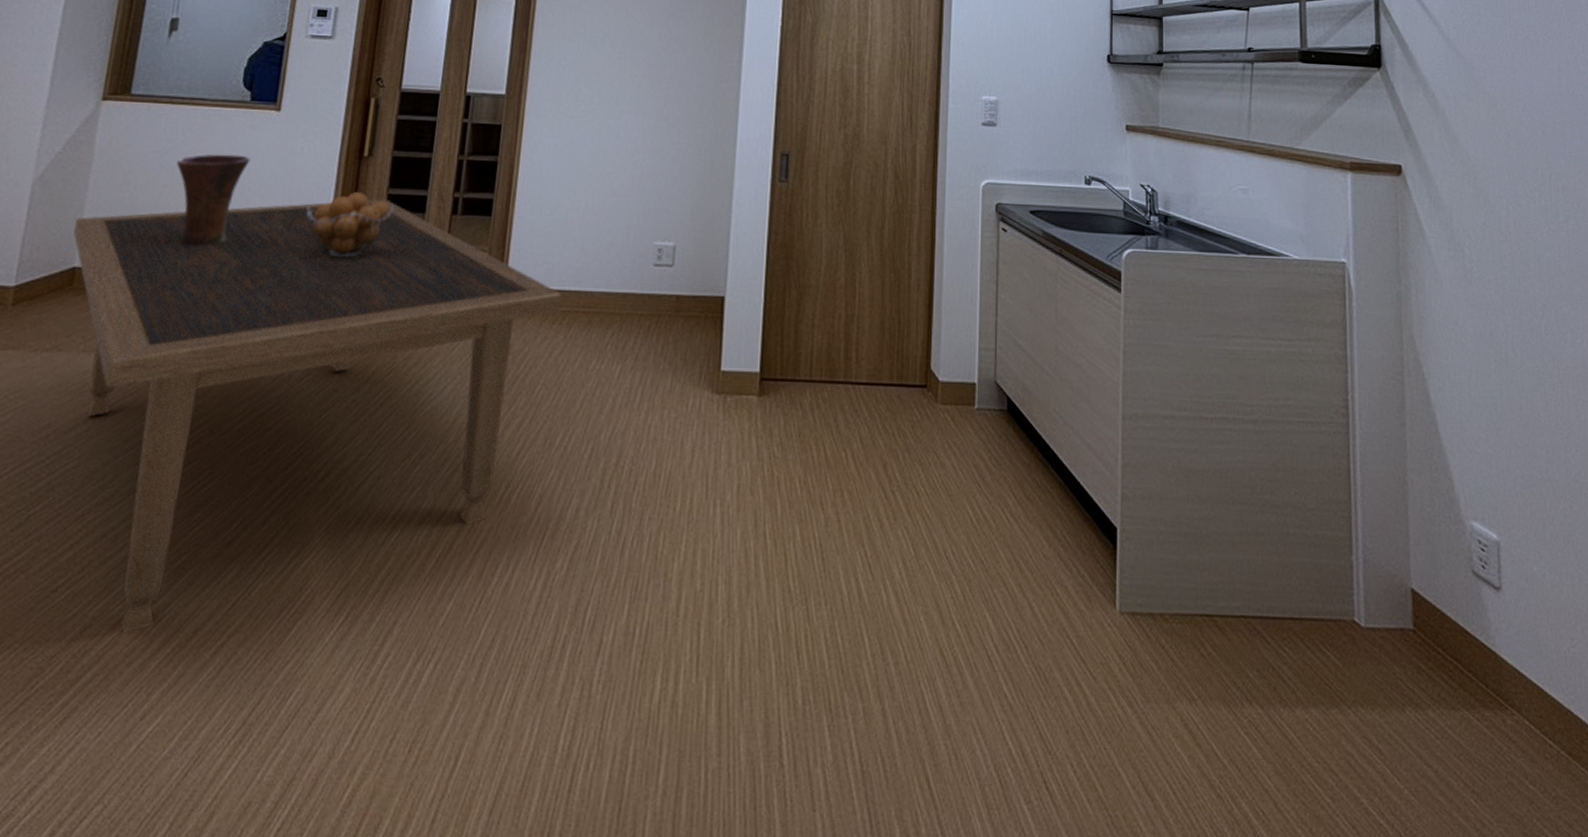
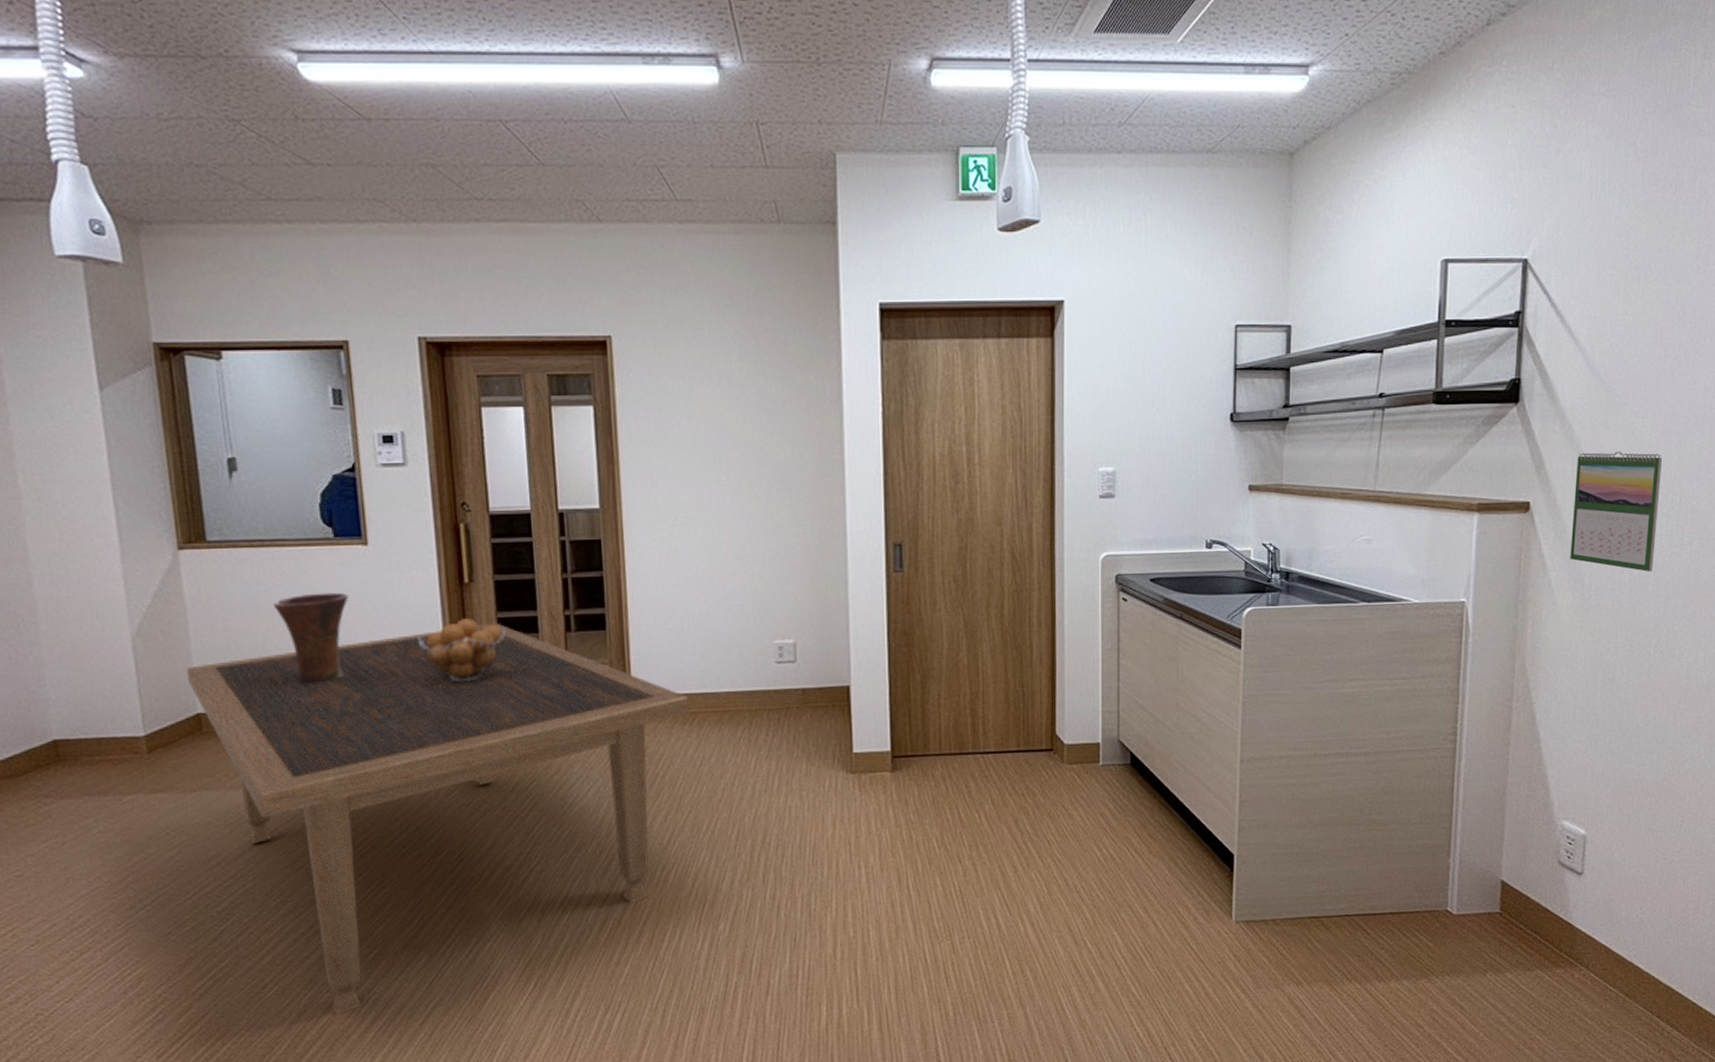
calendar: none [1443,121,1532,247] -> present [1570,451,1663,572]

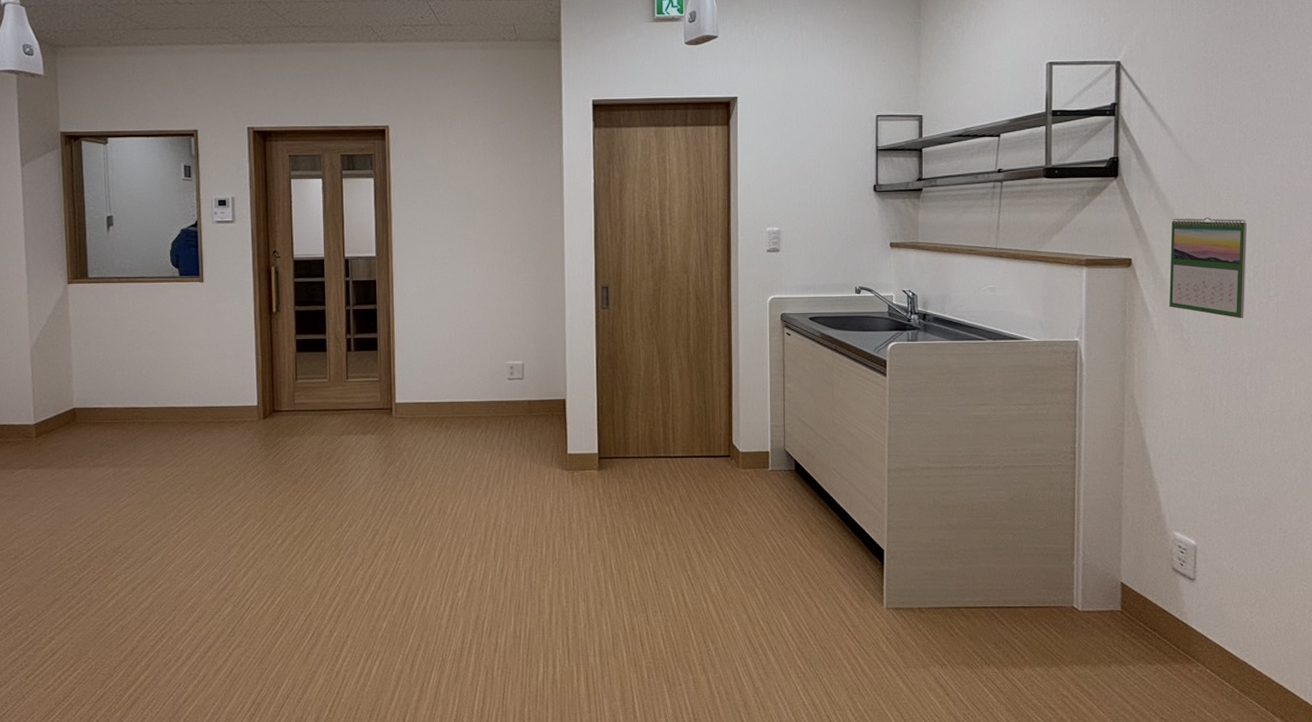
dining table: present [186,623,690,1015] -> none [67,343,440,651]
vase: present [274,592,349,684] -> none [133,318,188,387]
fruit basket: present [417,617,505,682] -> none [236,339,302,389]

